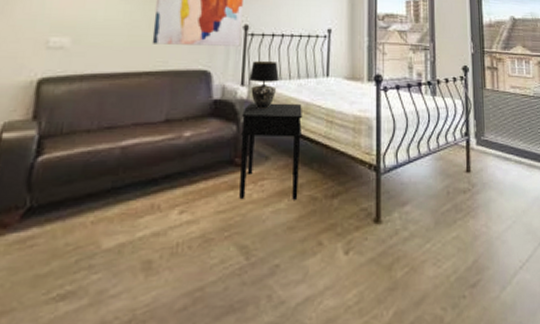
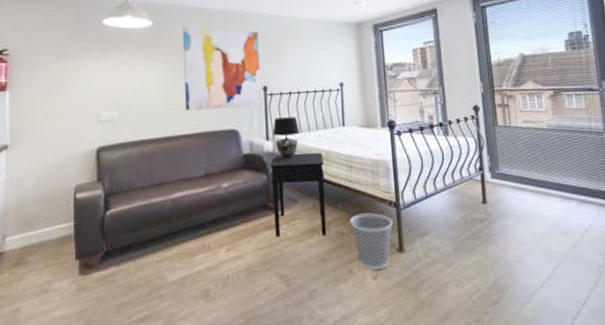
wastebasket: none [324,176,371,243] -> present [349,213,392,270]

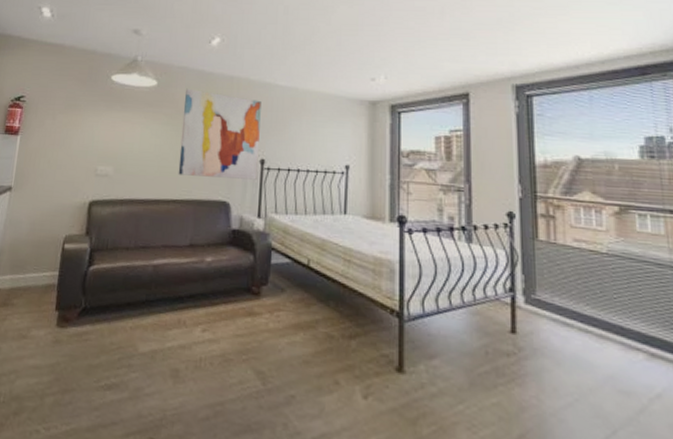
side table: present [269,152,327,238] -> none [256,235,318,335]
table lamp: present [272,117,300,159] -> none [265,195,295,242]
wastebasket: present [349,213,392,270] -> none [341,317,392,388]

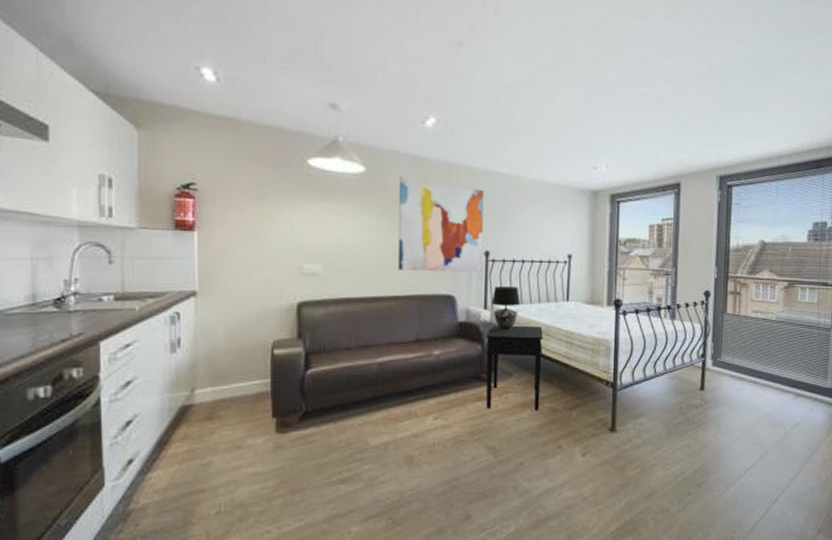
side table: none [256,235,318,335] -> present [485,325,543,410]
table lamp: none [265,195,295,242] -> present [491,286,520,331]

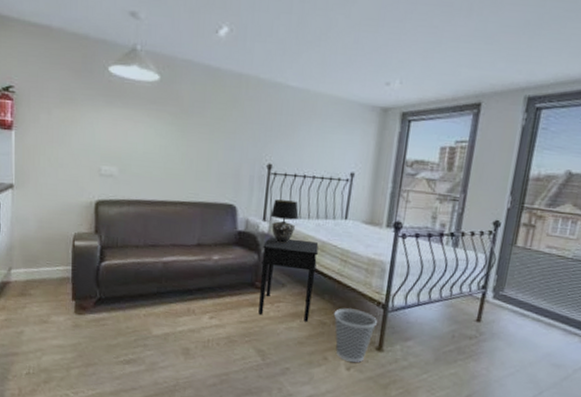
wall art: present [397,175,484,272] -> none [184,85,271,184]
wastebasket: none [564,391,607,447] -> present [333,308,377,363]

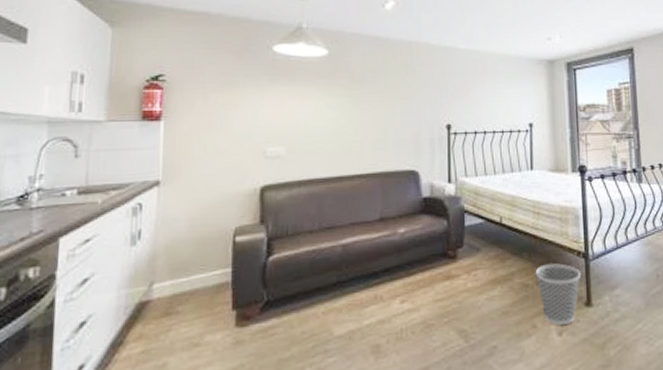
side table: present [258,237,319,322] -> none [450,197,510,289]
table lamp: present [270,199,299,244] -> none [455,158,484,204]

